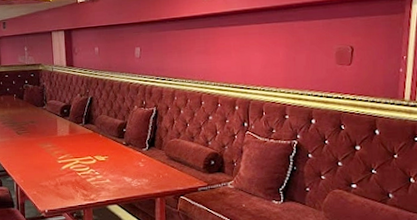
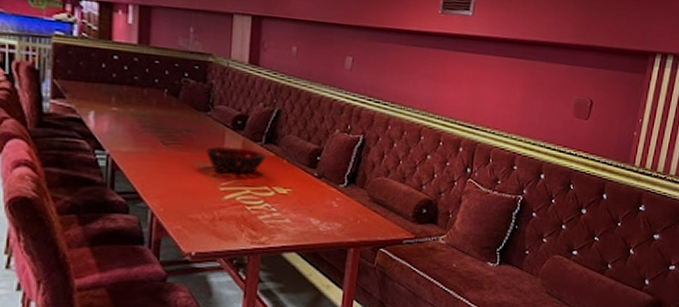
decorative bowl: none [44,130,87,149] -> present [204,147,267,173]

